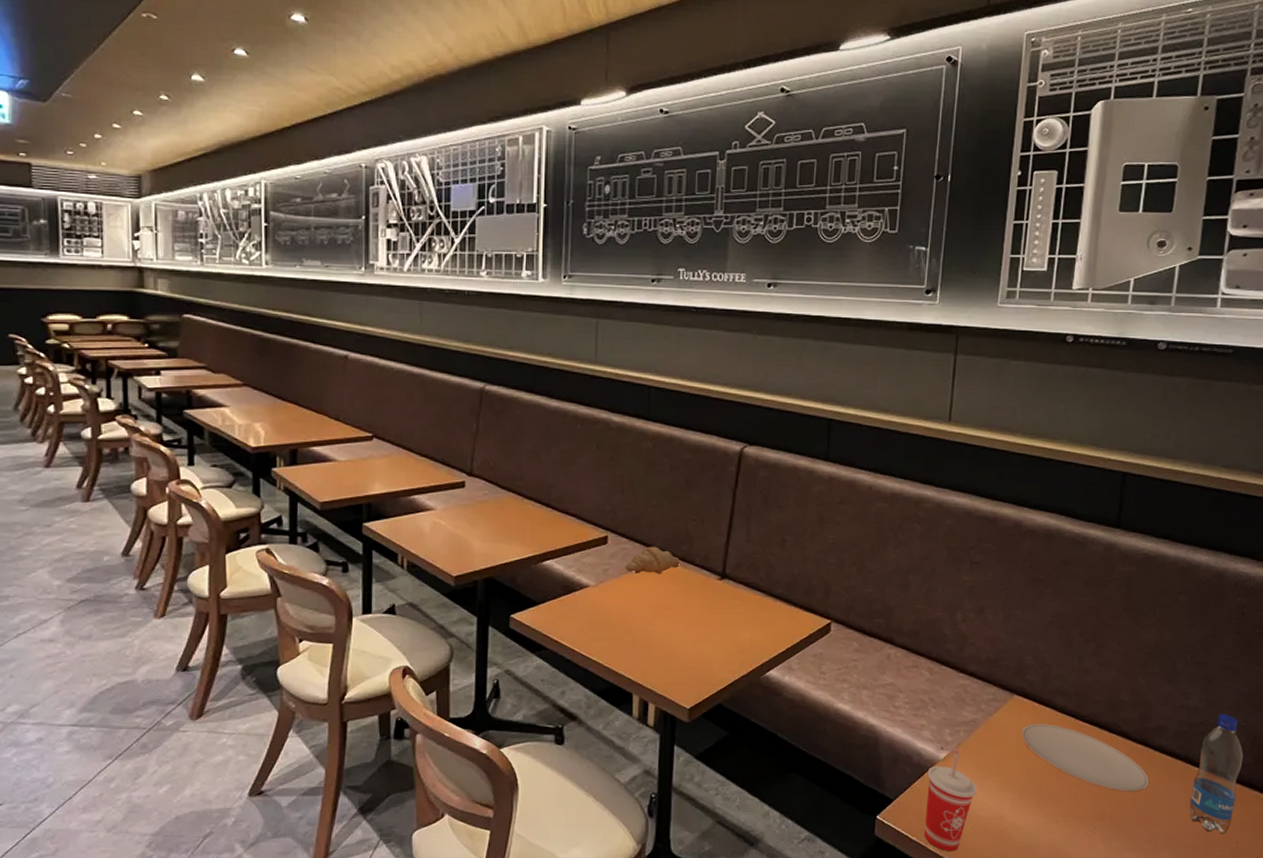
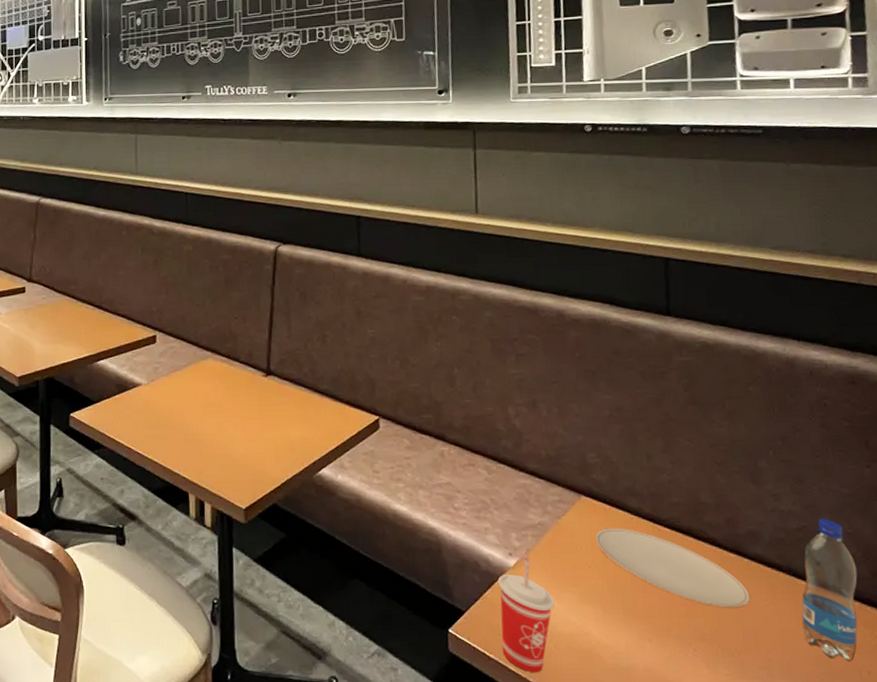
croissant: present [625,546,680,574] -> none [174,344,226,372]

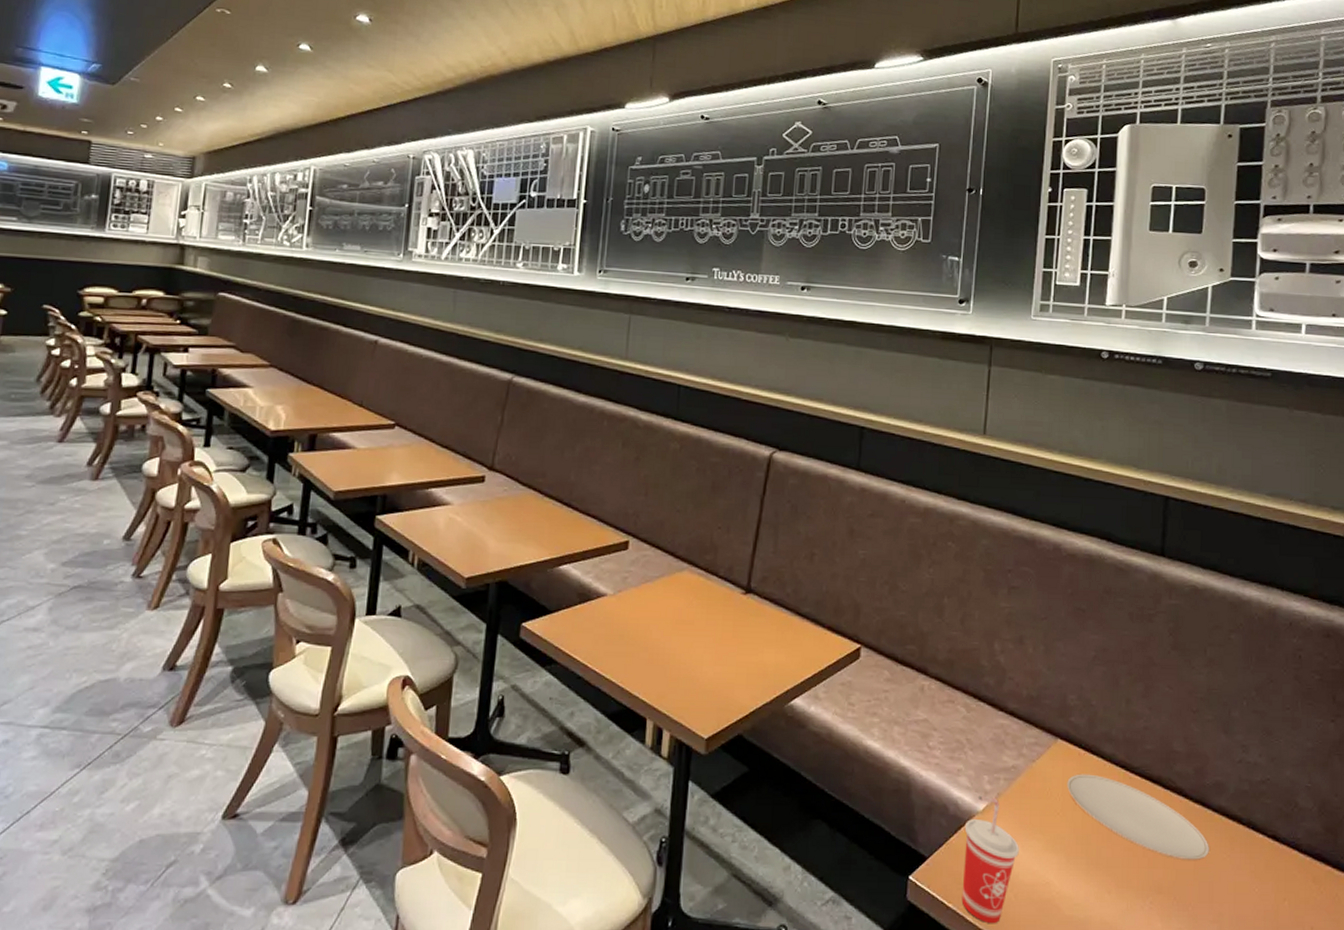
bottle: present [801,518,858,662] -> none [1255,771,1312,917]

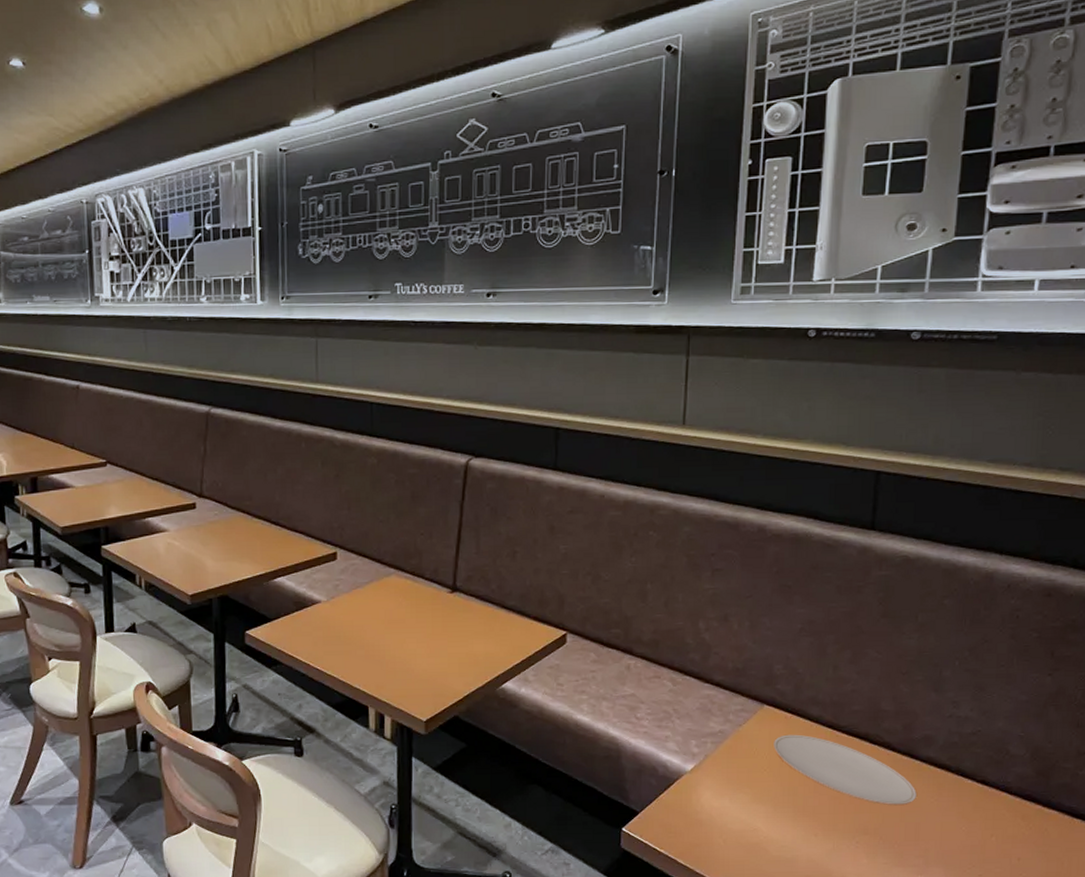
beverage cup: present [961,795,1019,924] -> none [673,757,727,865]

